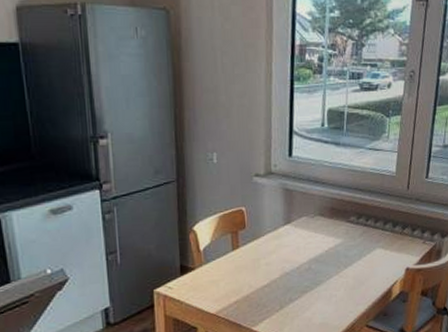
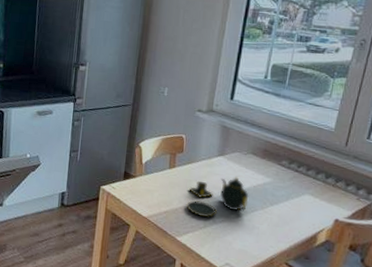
teapot: none [258,244,323,298] -> present [186,177,249,218]

